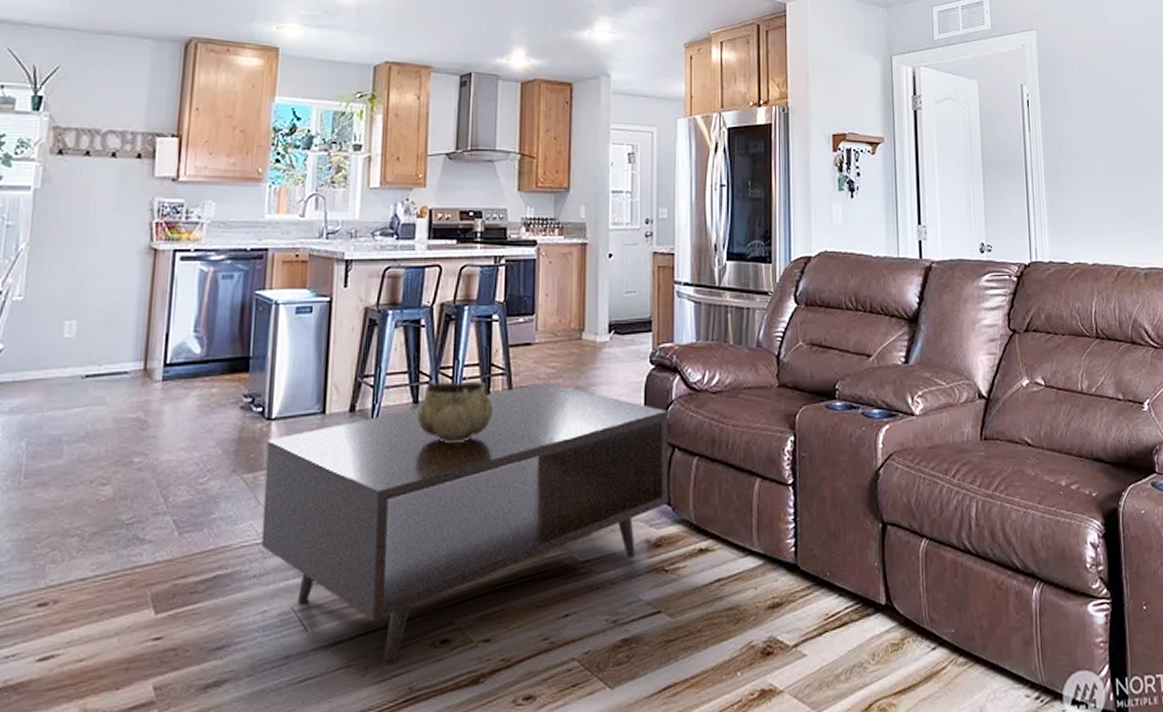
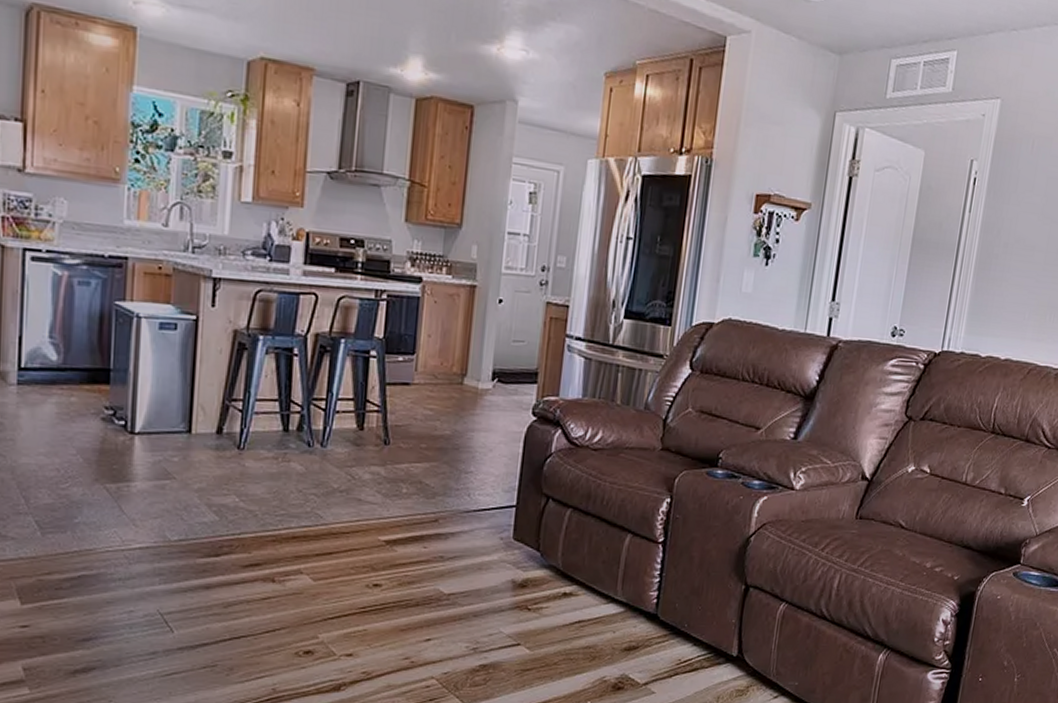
coffee table: present [261,382,668,665] -> none [126,423,546,668]
decorative bowl: present [416,380,493,444] -> none [286,413,366,474]

